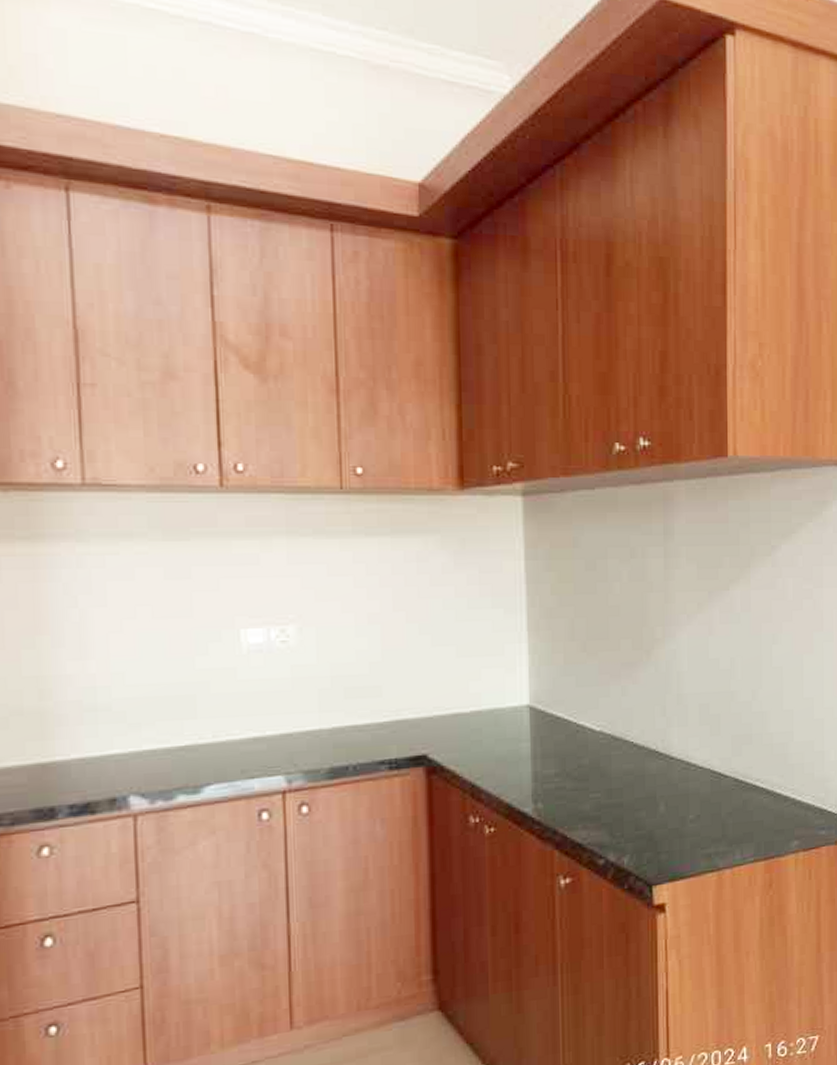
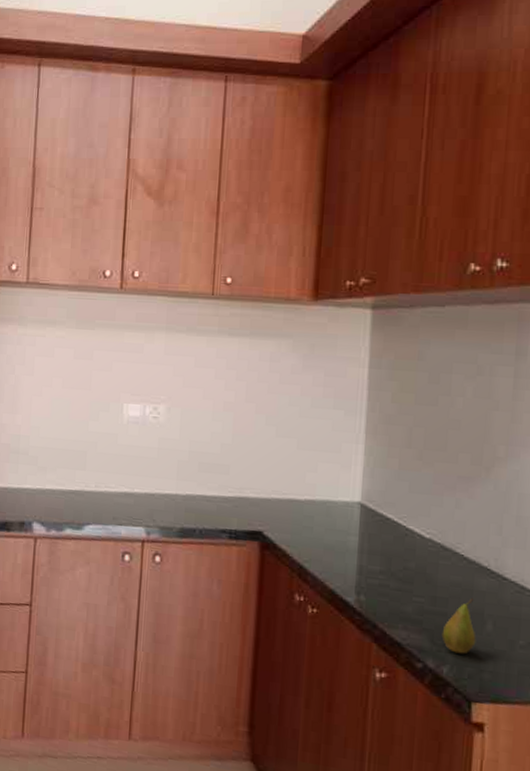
fruit: none [619,783,651,842] -> present [441,598,476,654]

